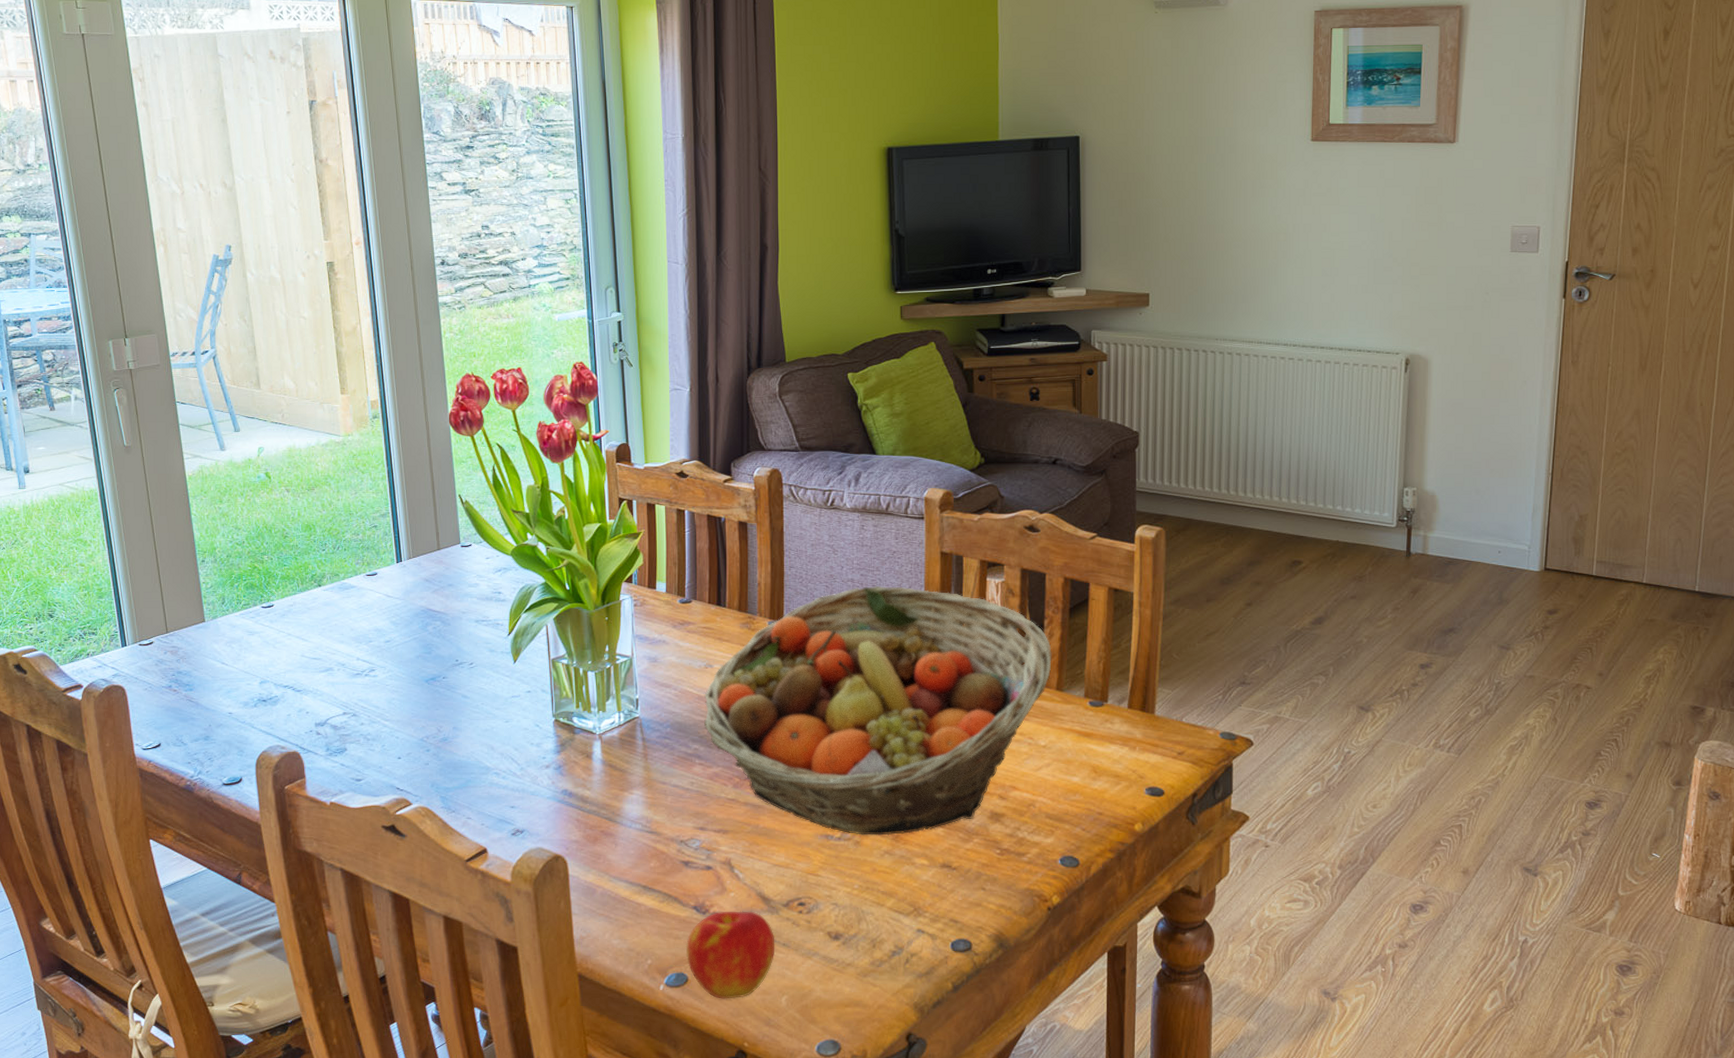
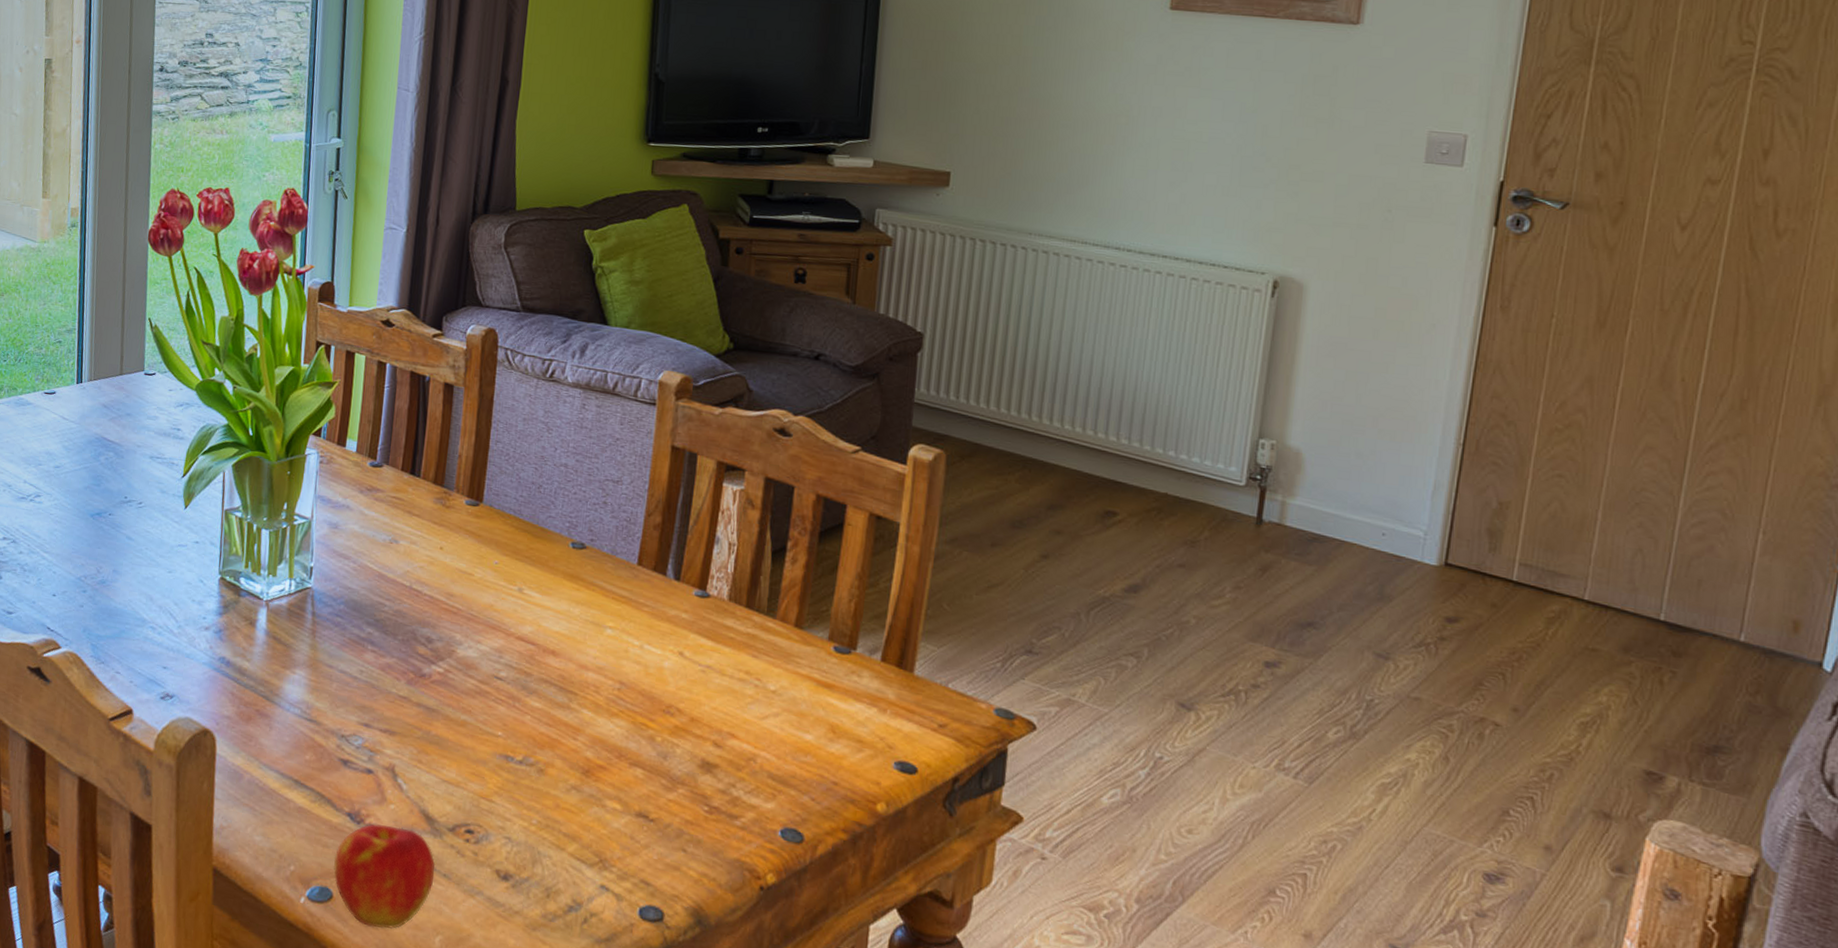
fruit basket: present [703,586,1052,836] -> none [381,474,794,770]

